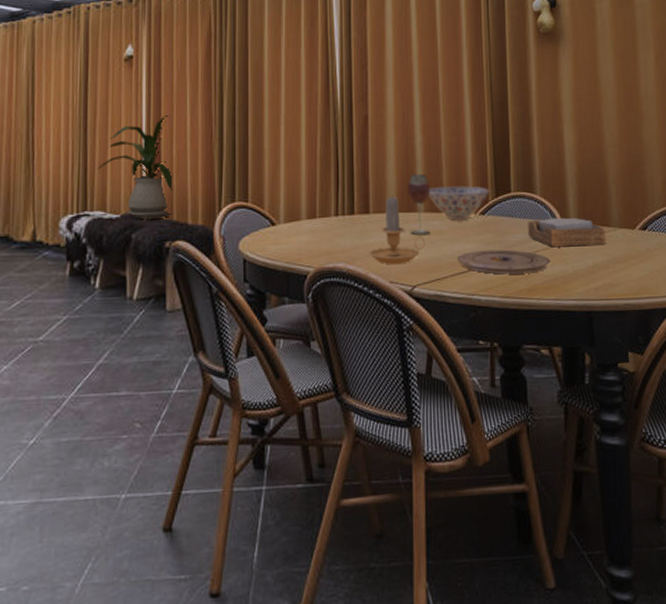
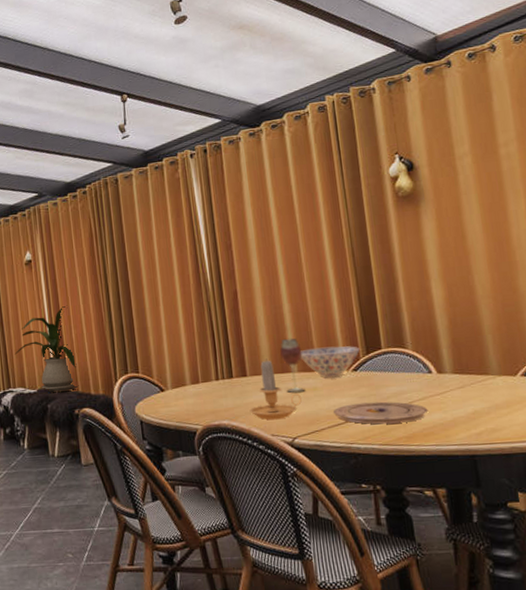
napkin holder: present [527,217,606,248] -> none [400,368,485,398]

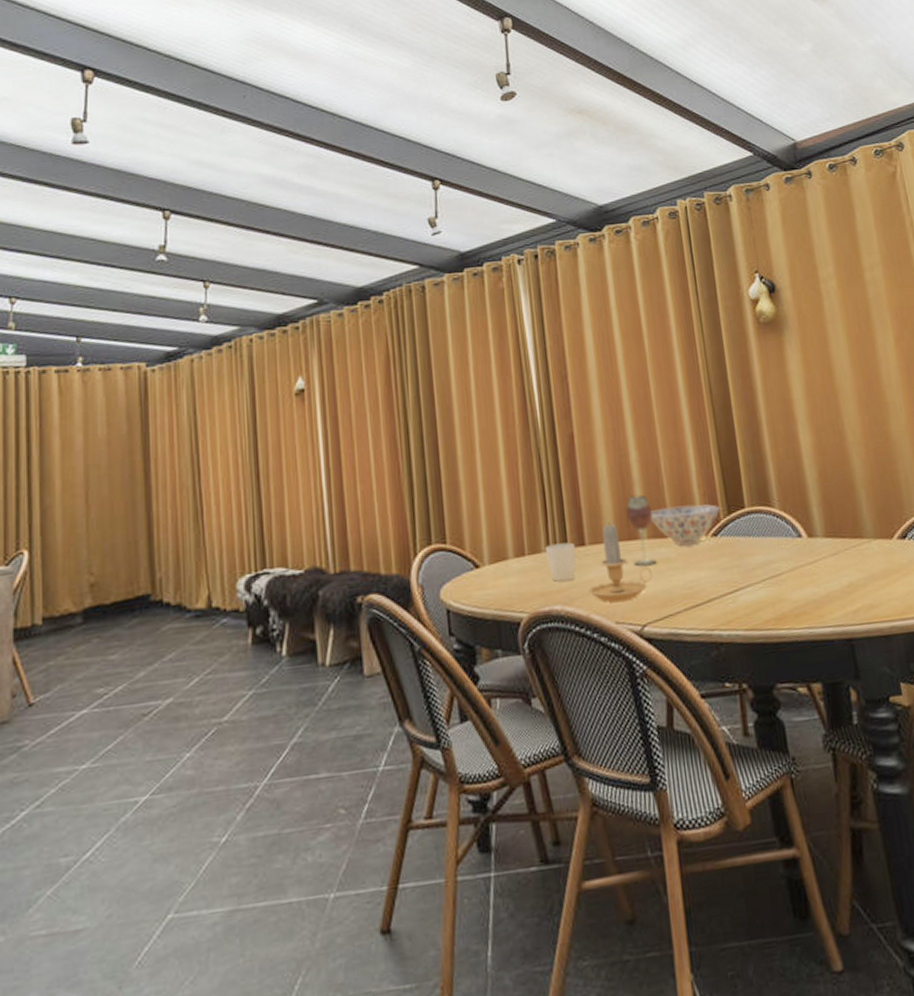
house plant: present [15,305,79,393] -> none [275,451,364,574]
cup: none [214,374,240,403] -> present [544,542,577,582]
plate: present [334,401,429,425] -> none [691,574,799,604]

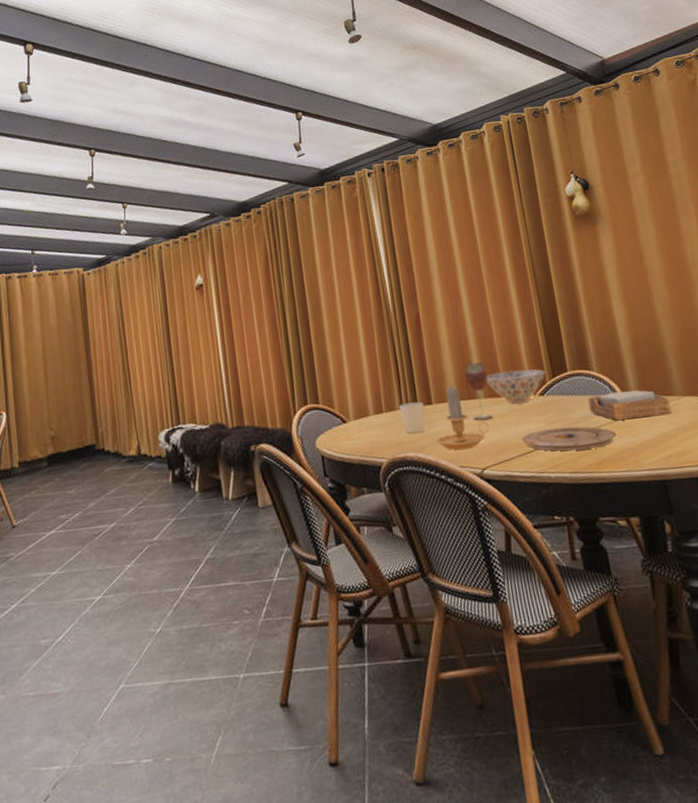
plate: none [691,574,799,604] -> present [522,426,617,451]
napkin holder: none [767,531,861,568] -> present [587,390,671,421]

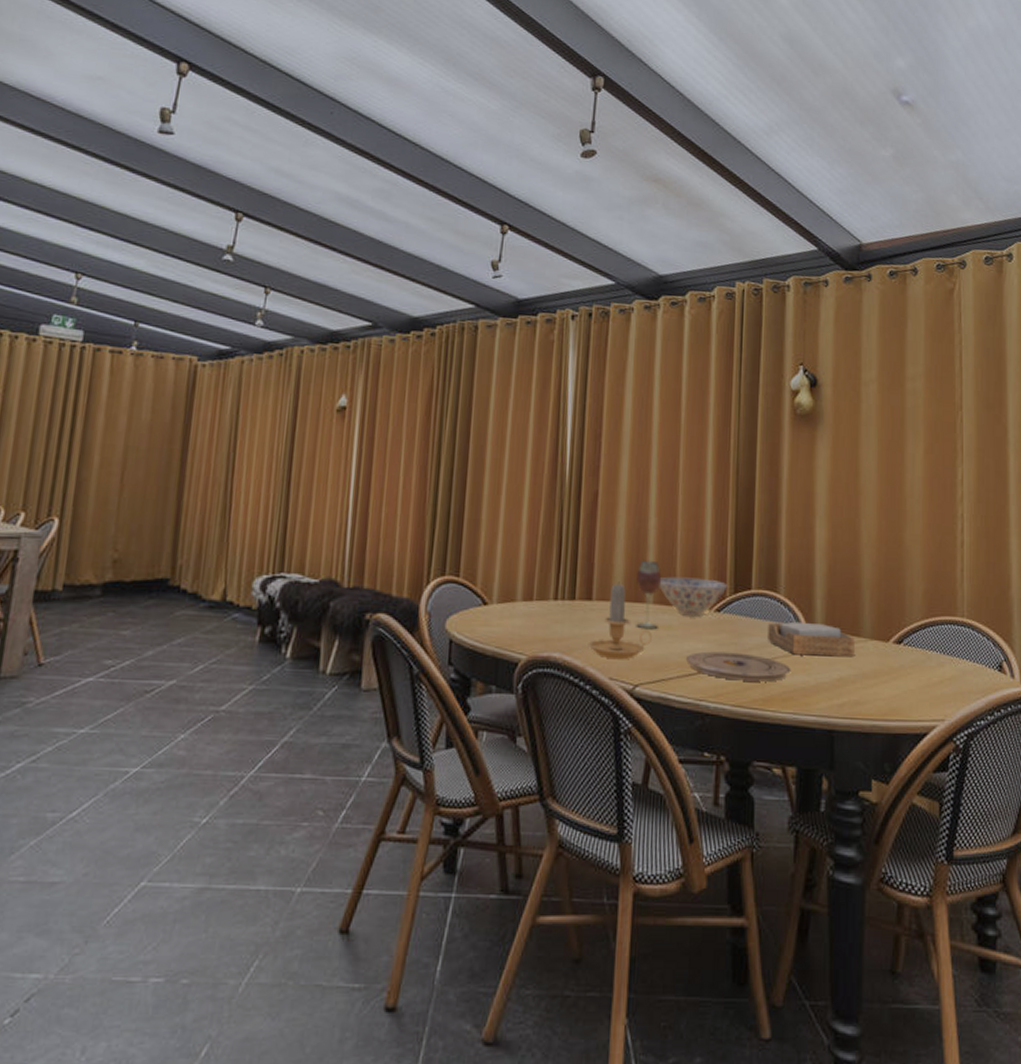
cup: present [398,402,426,434] -> none [552,594,583,631]

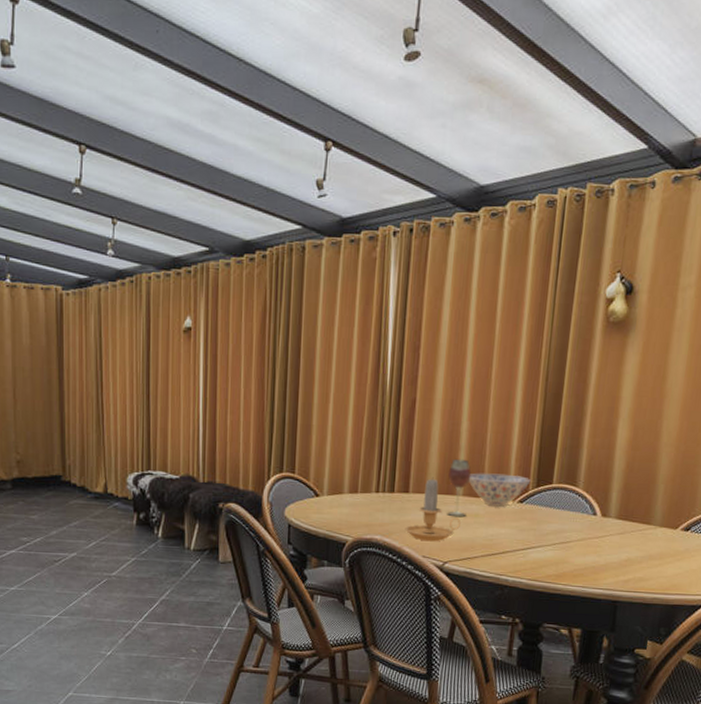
plate: present [686,651,791,682] -> none [490,535,584,561]
napkin holder: present [766,621,855,658] -> none [563,511,645,542]

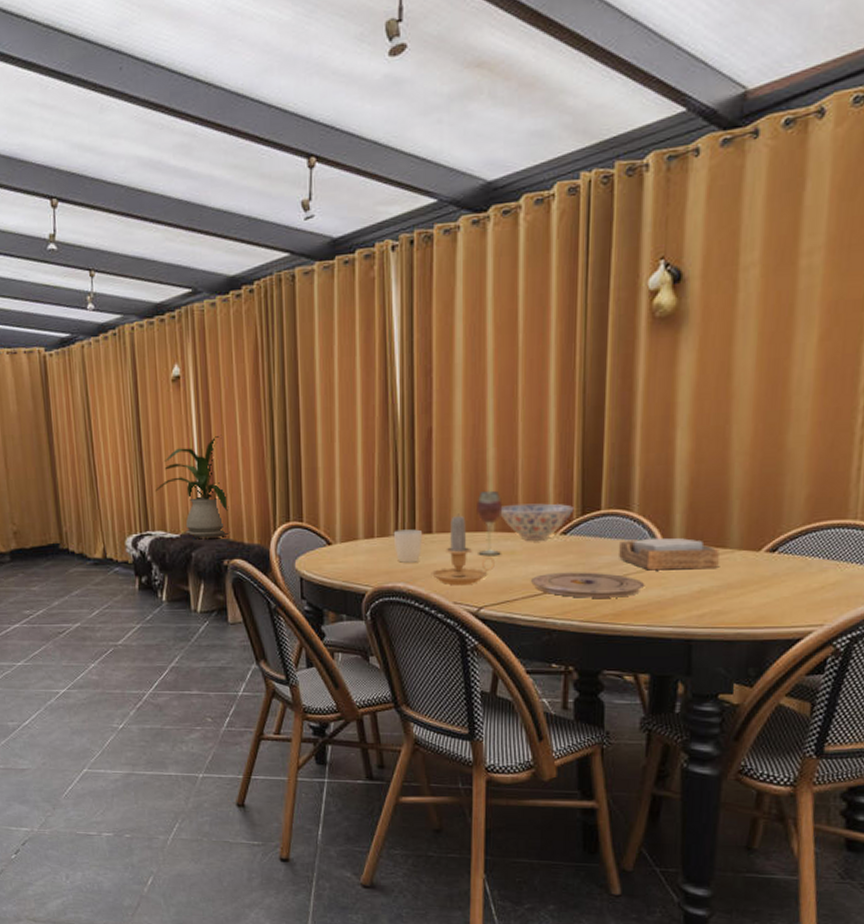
house plant: none [160,386,228,483] -> present [155,435,230,540]
cup: none [374,487,401,518] -> present [393,529,423,563]
plate: none [490,535,584,561] -> present [531,572,645,598]
napkin holder: none [563,511,645,542] -> present [618,537,719,571]

